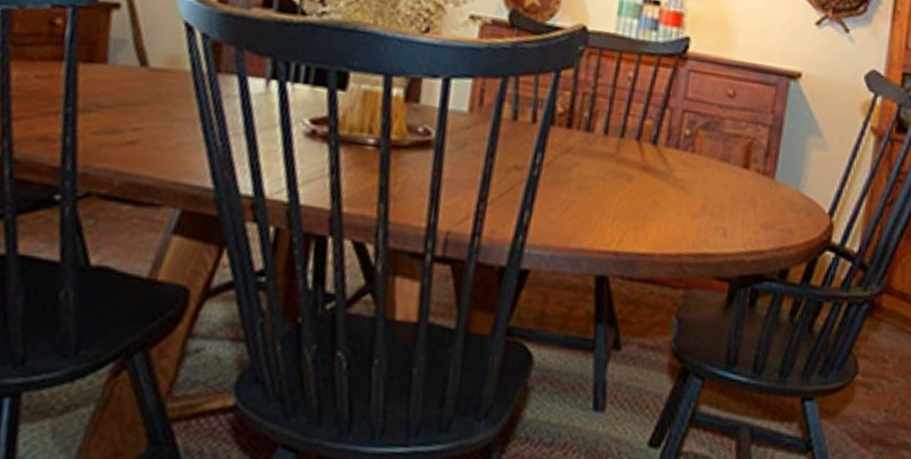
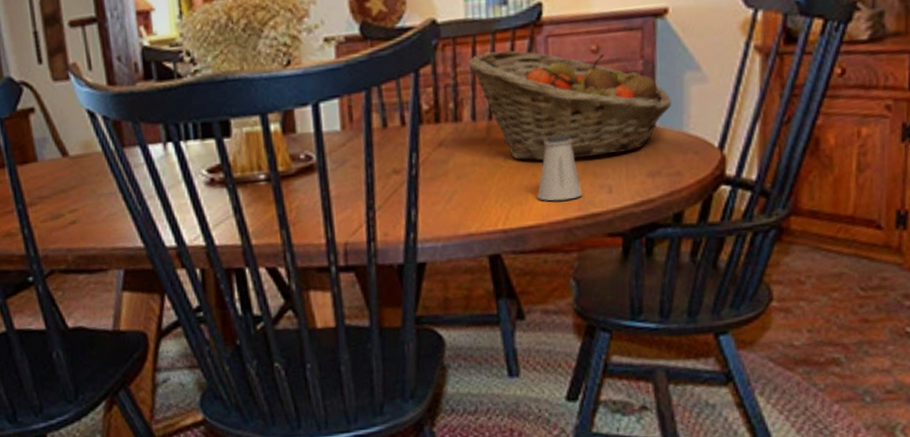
fruit basket: none [609,71,793,199] -> present [467,50,671,161]
saltshaker: none [654,166,699,235] -> present [537,134,583,202]

